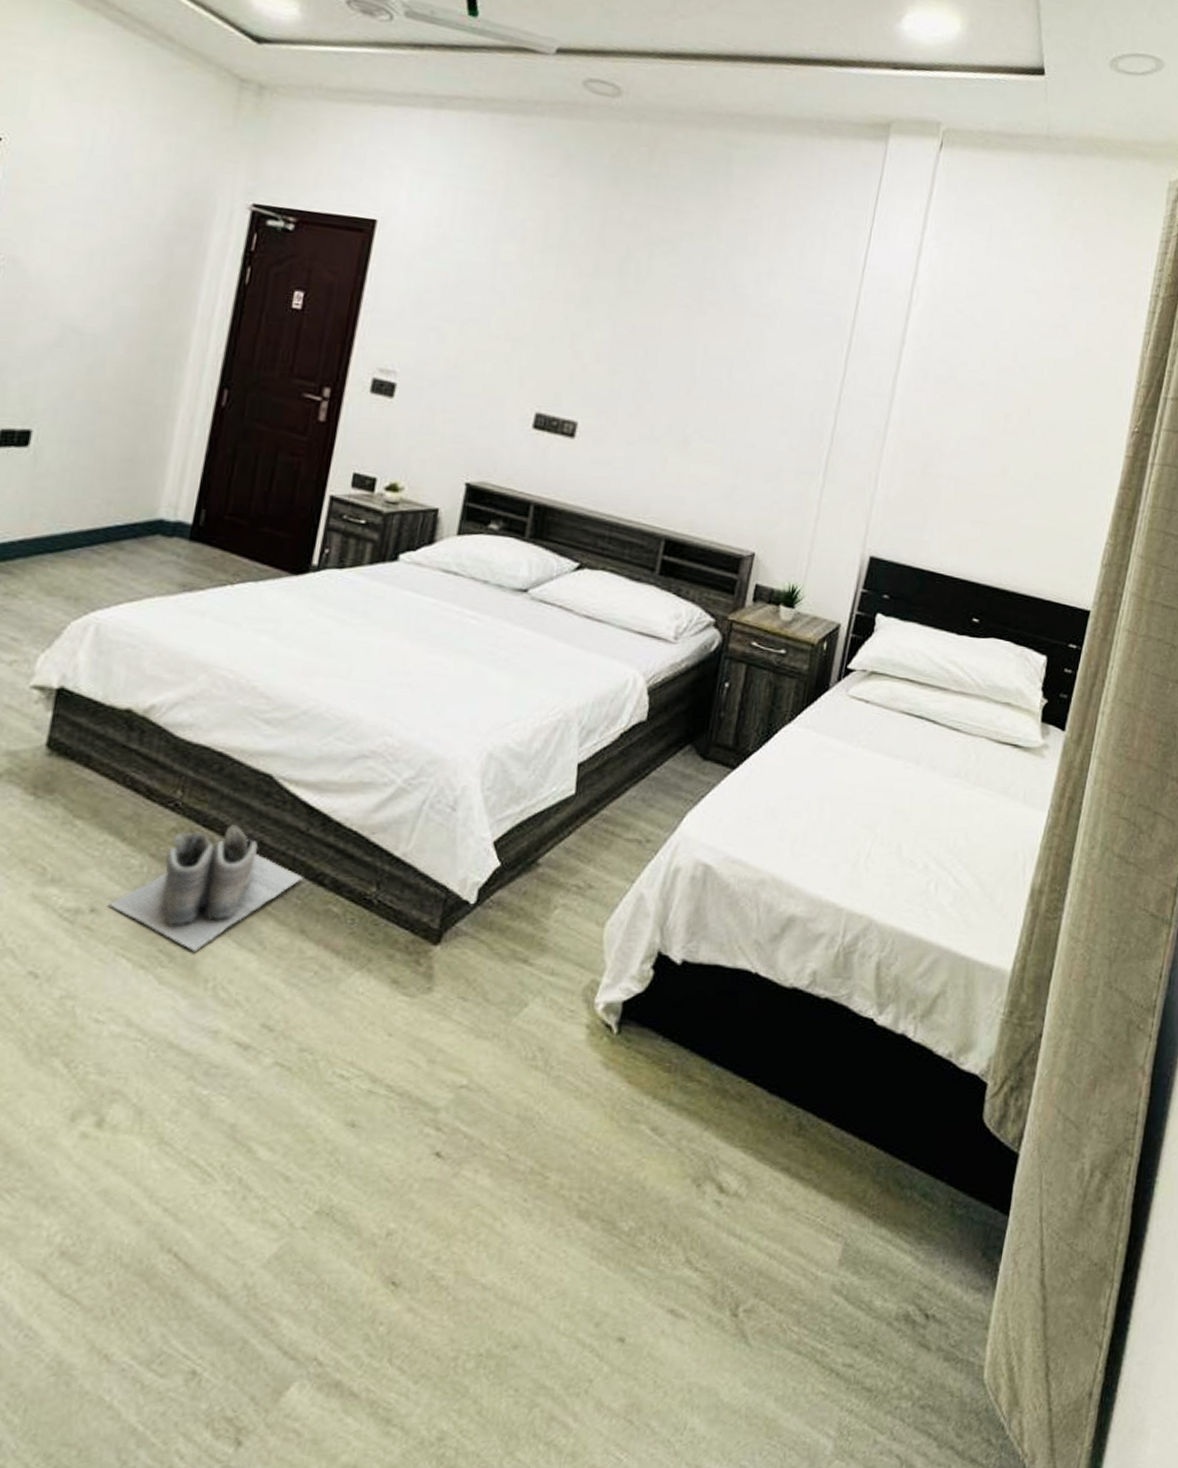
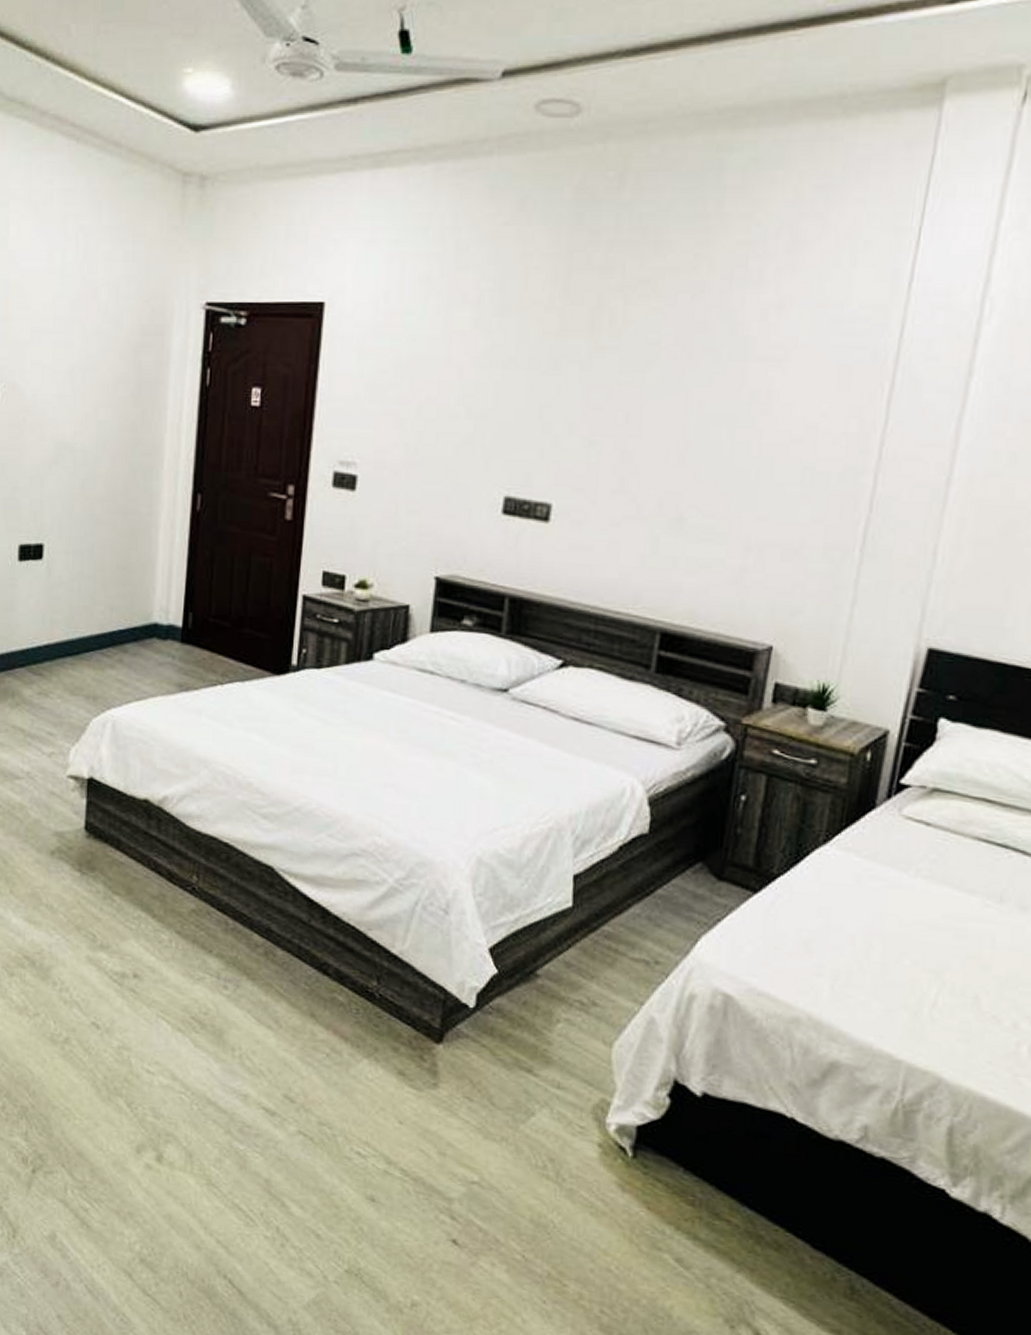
boots: present [108,825,304,951] -> none [147,911,310,1022]

